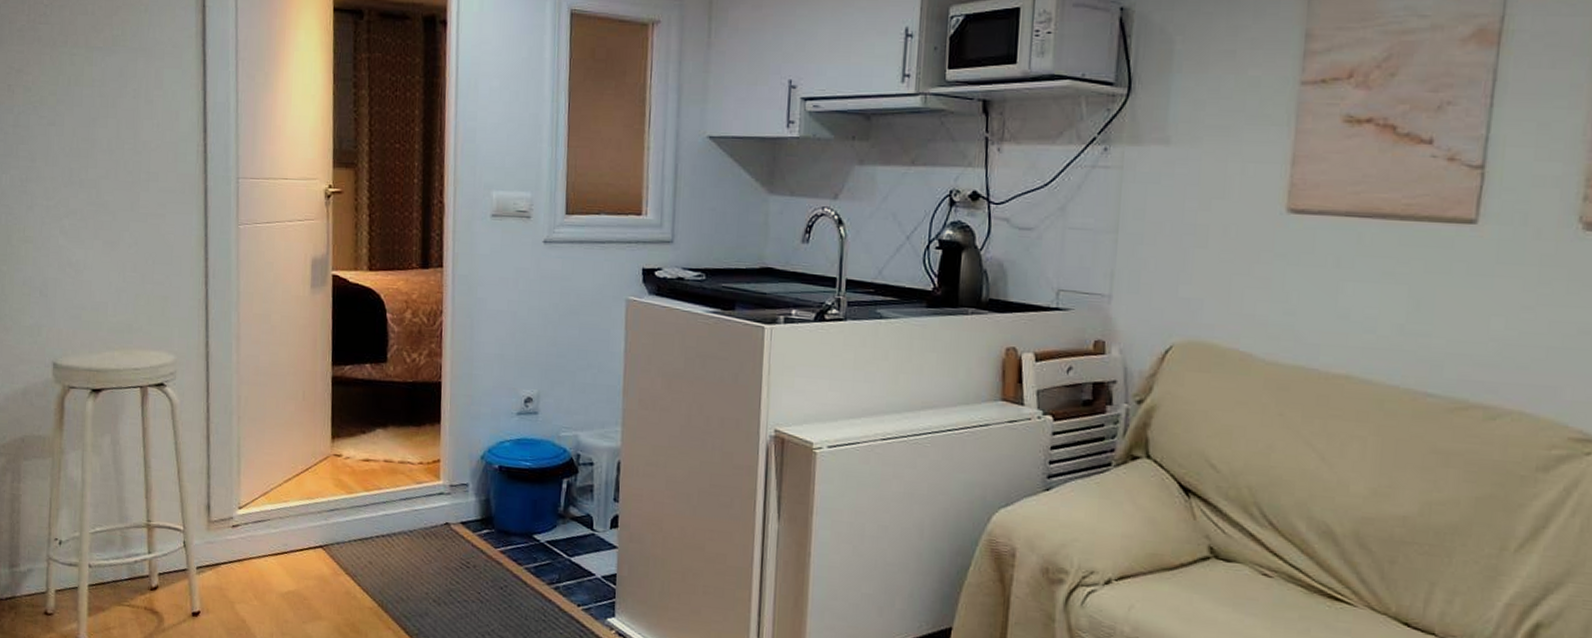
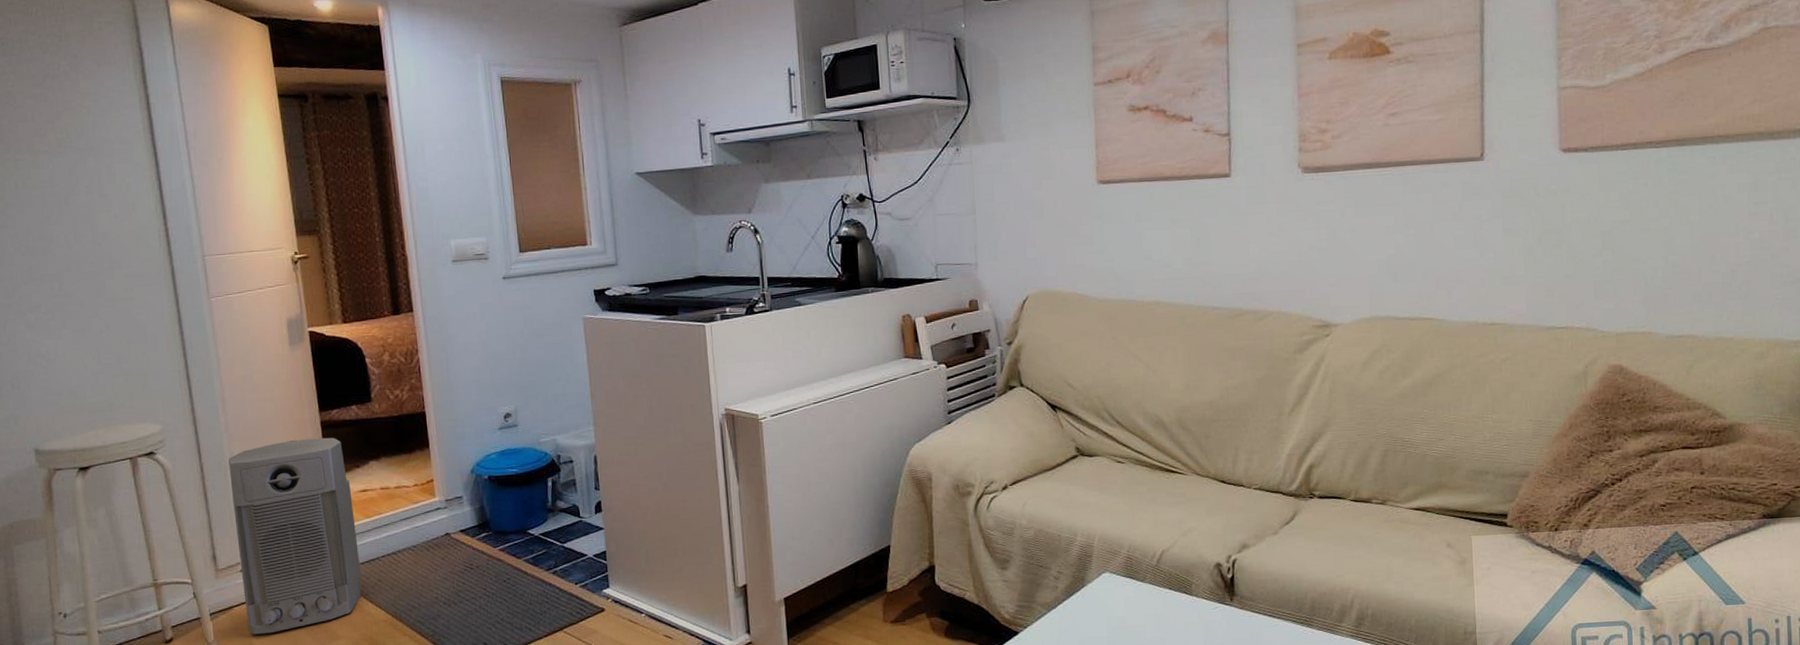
air purifier: none [232,392,354,600] -> present [228,437,362,635]

